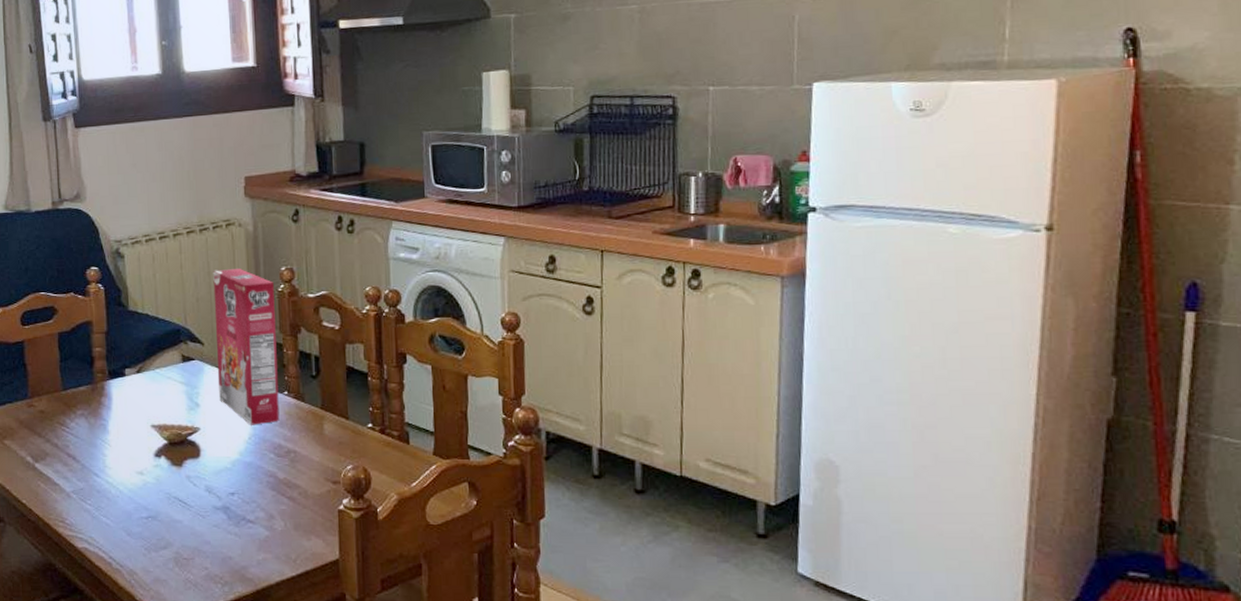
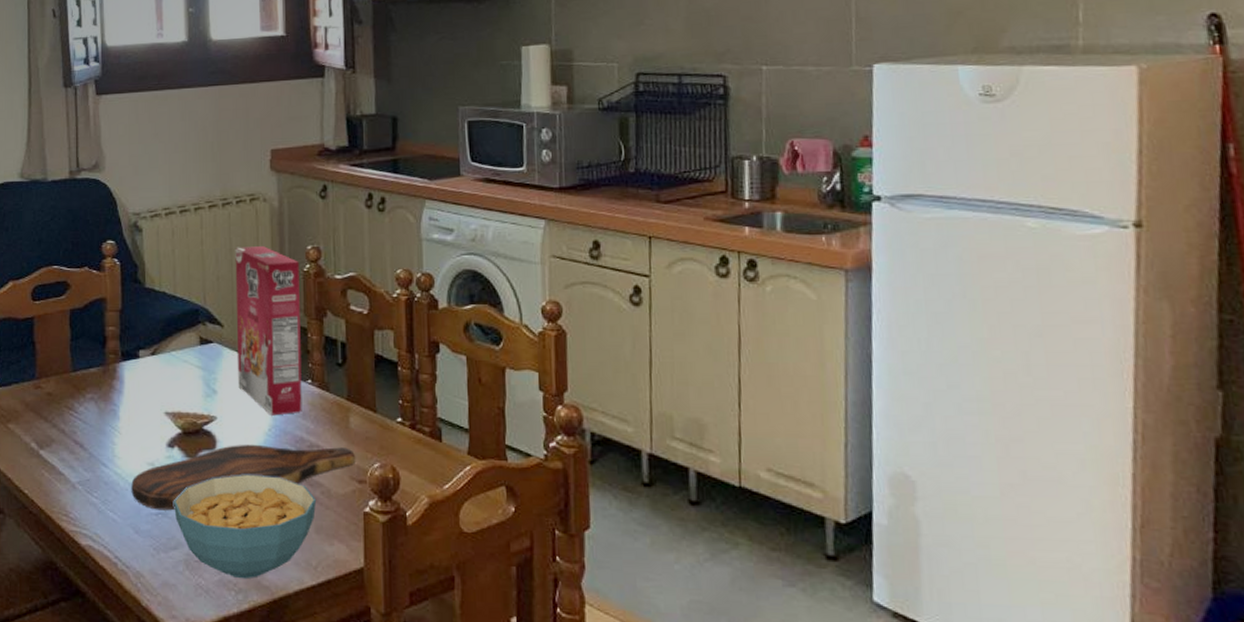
cutting board: none [122,452,331,514] -> present [131,445,356,511]
cereal bowl: none [161,479,295,573] -> present [173,474,317,579]

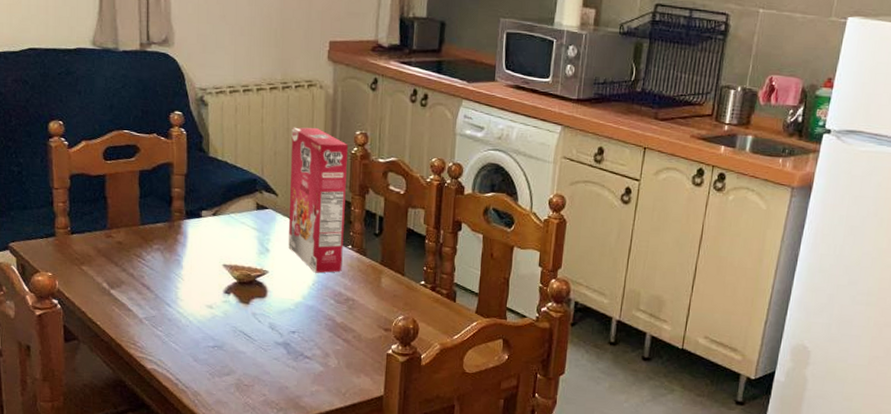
cutting board: present [131,445,356,511] -> none [191,295,384,345]
cereal bowl: present [173,474,317,579] -> none [227,318,349,401]

